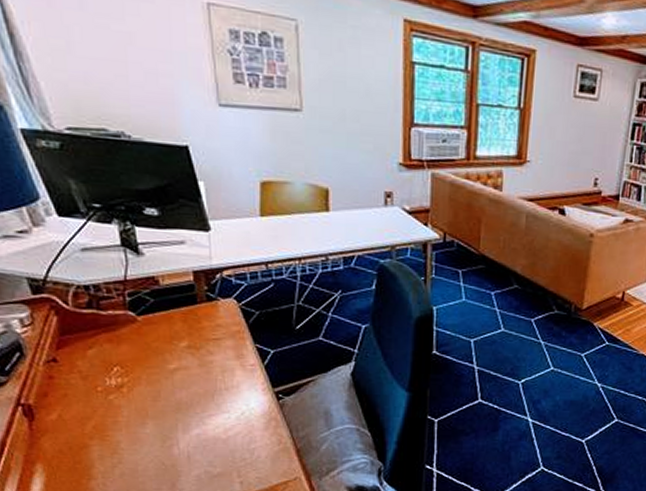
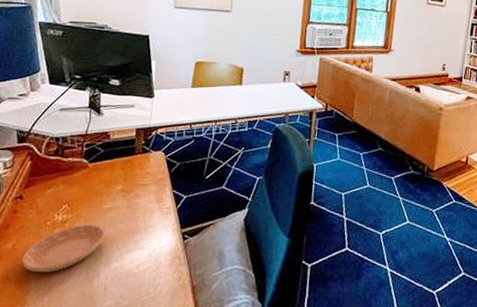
saucer: none [74,388,178,444] -> present [21,224,106,273]

